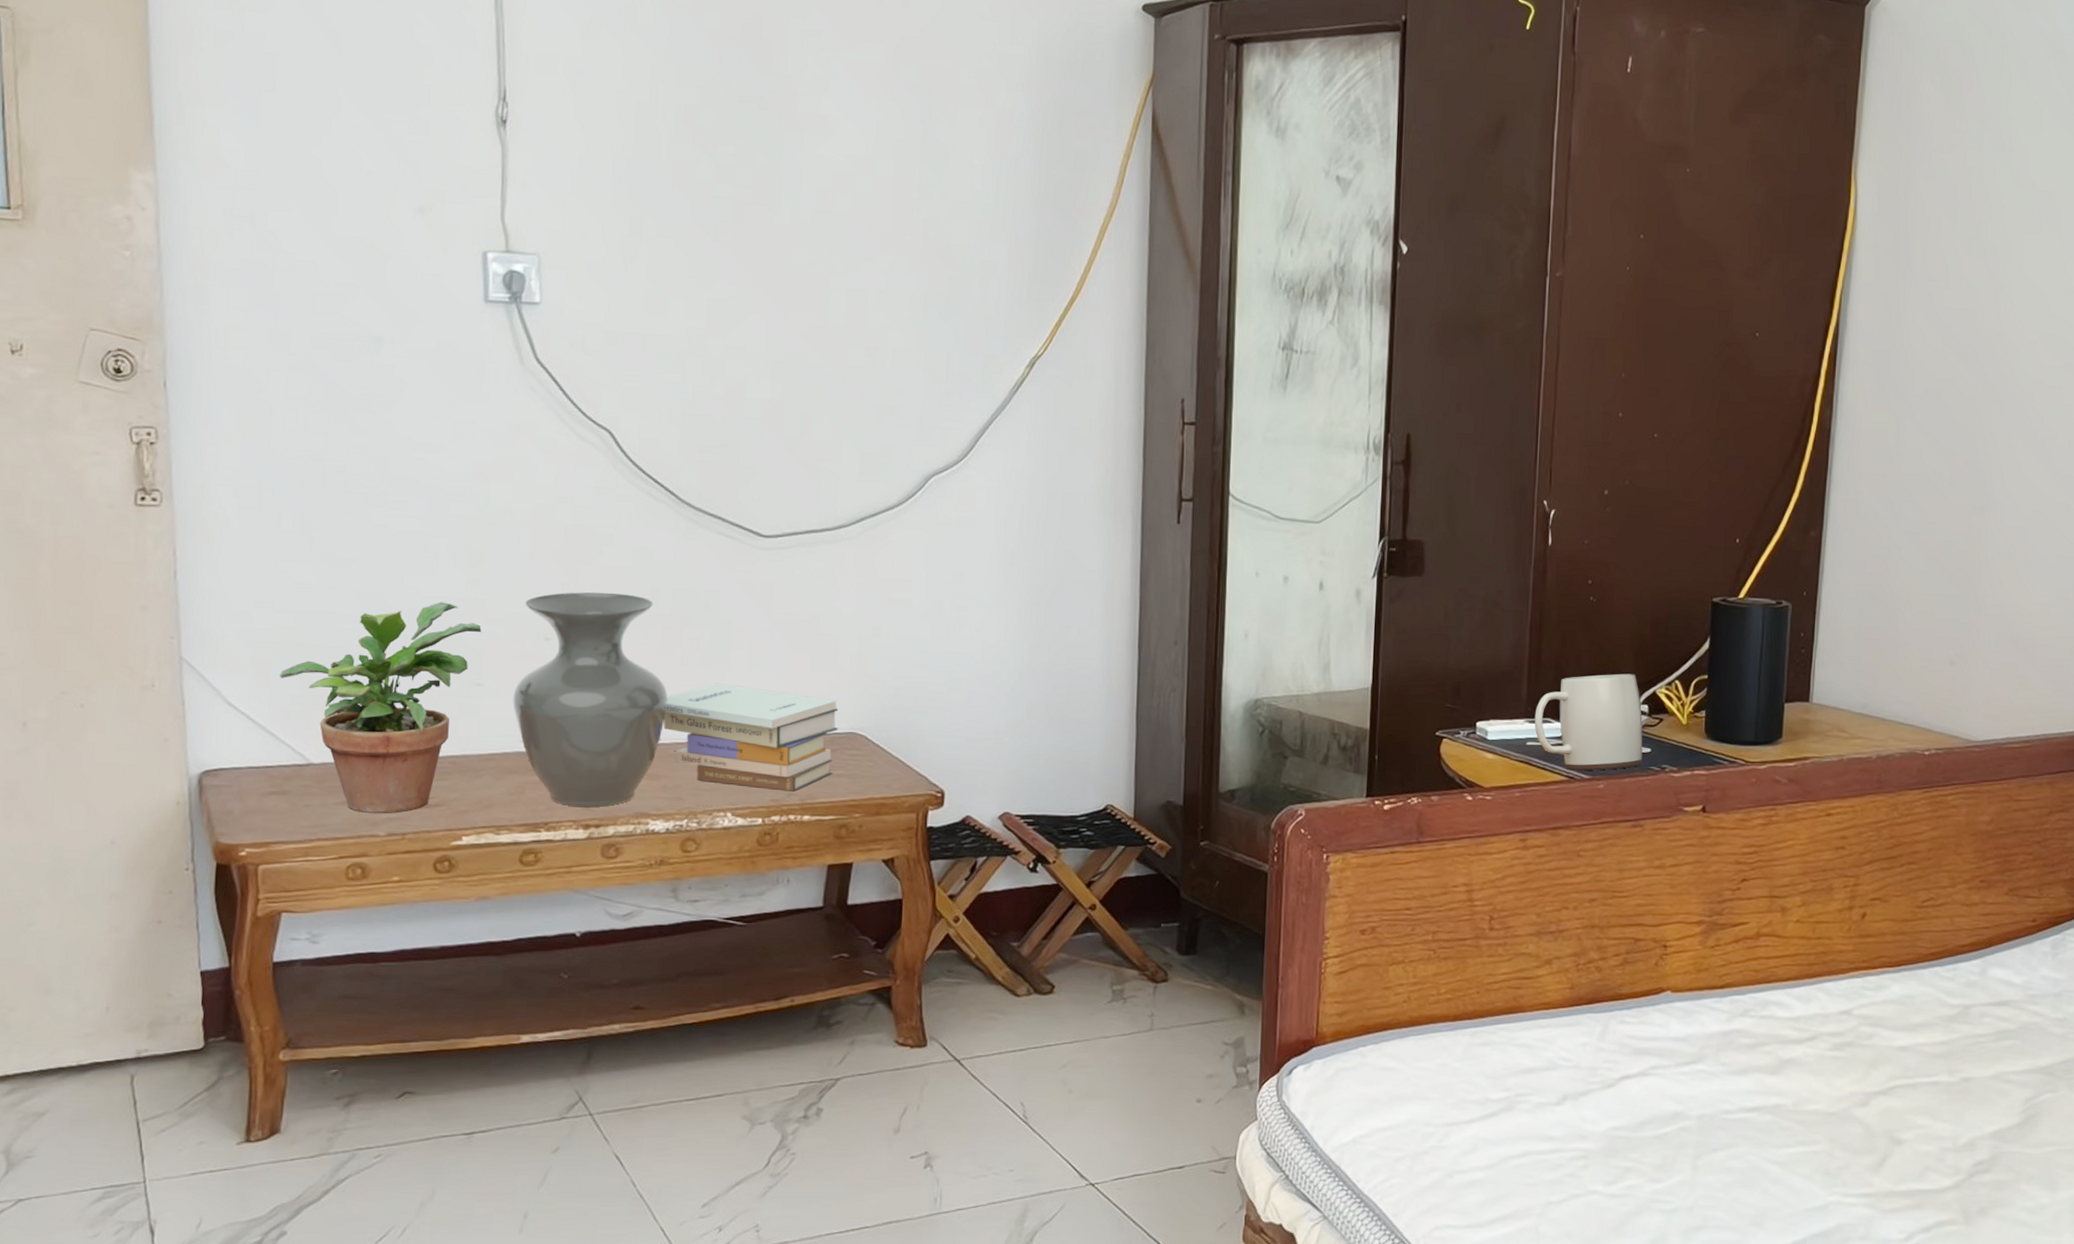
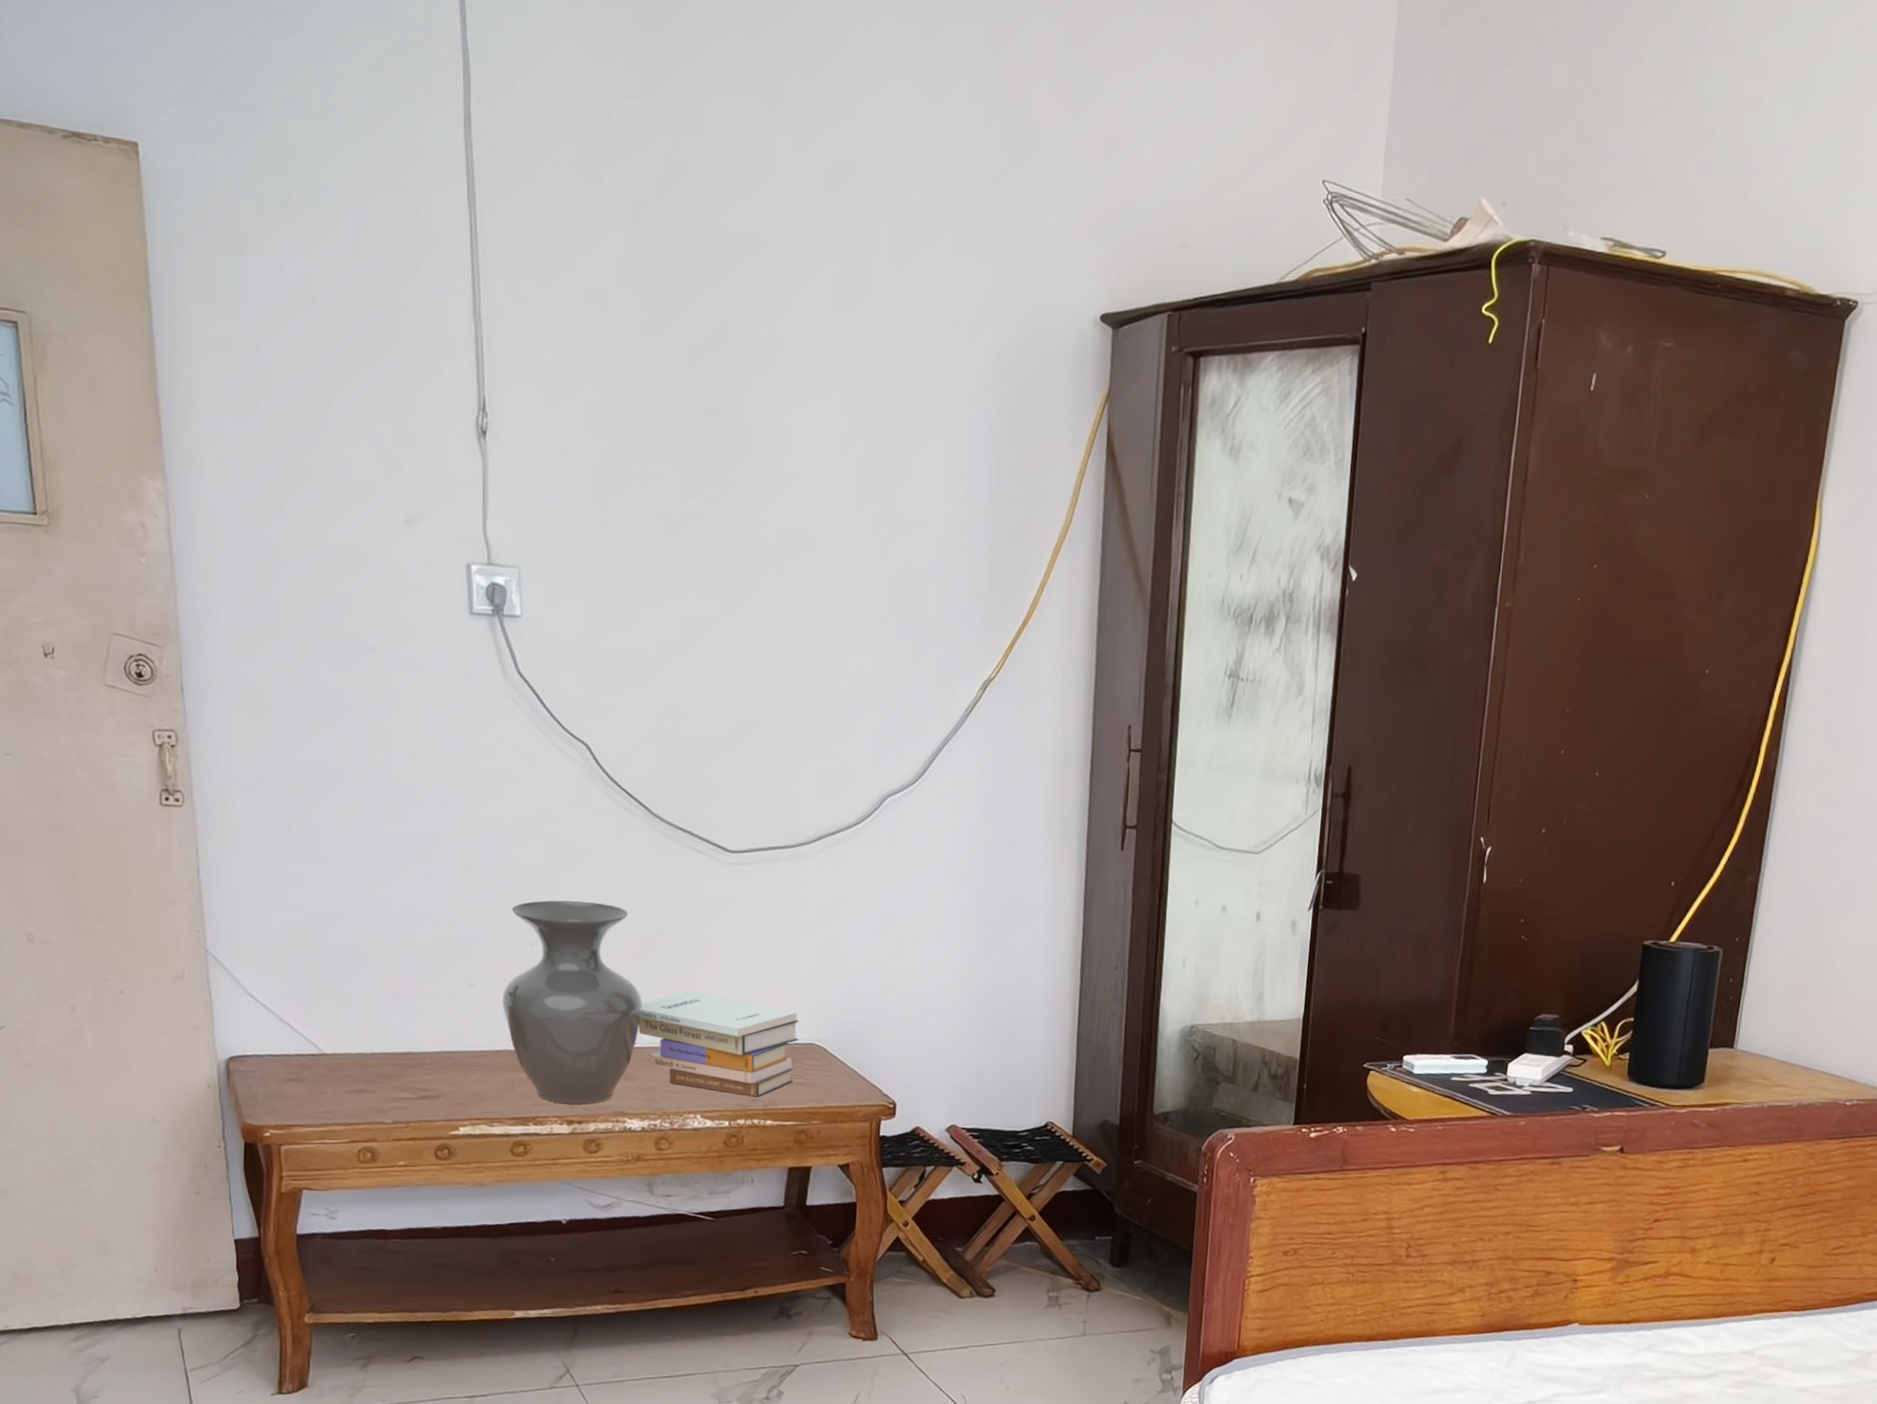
potted plant: present [280,602,482,814] -> none [294,905,473,1103]
mug: present [1534,673,1643,771] -> none [1459,1013,1567,1108]

